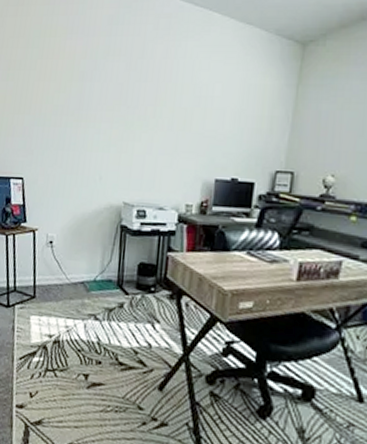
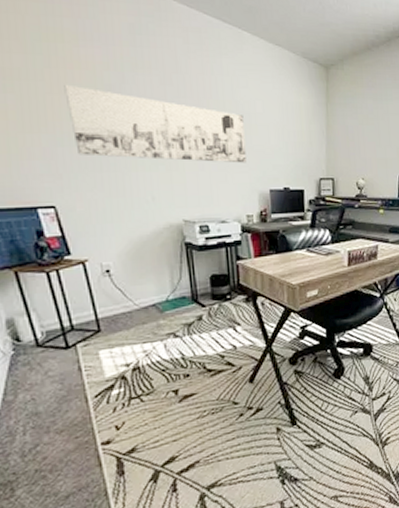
wall art: none [48,72,200,149] -> present [64,84,247,163]

